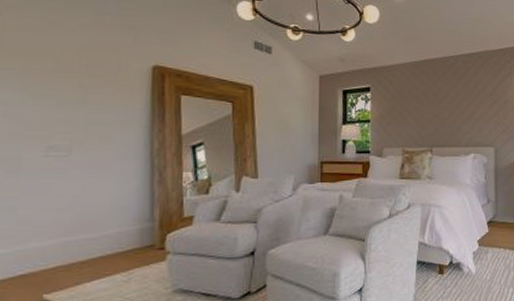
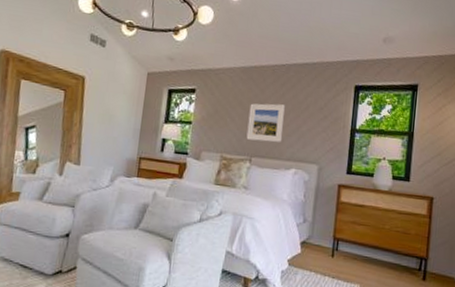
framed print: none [425,94,459,131] -> present [246,103,286,143]

